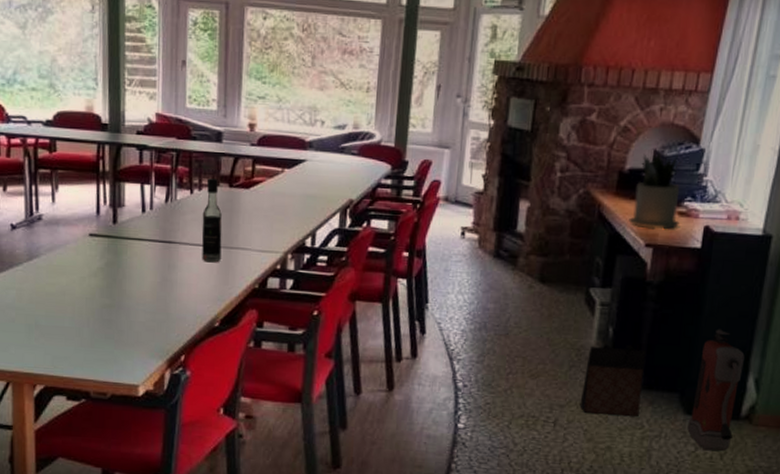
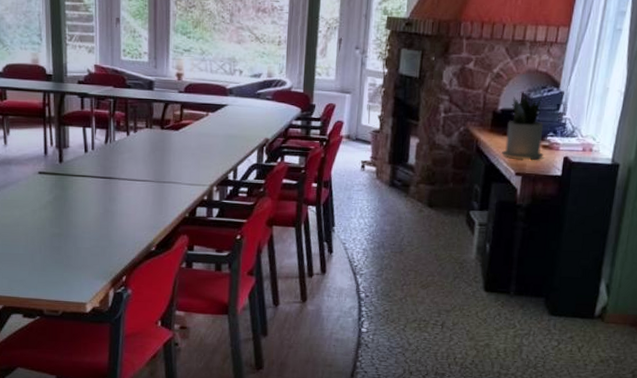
bottle: present [201,177,223,263] -> none [138,121,156,195]
bag: present [579,344,647,417] -> none [463,258,518,319]
fire extinguisher: present [687,329,745,452] -> none [551,243,598,346]

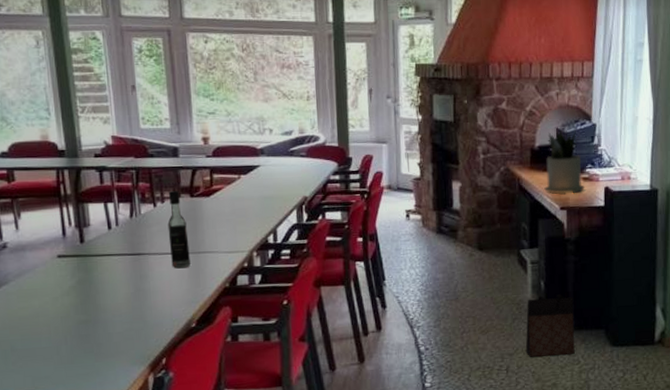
bottle: none [138,121,156,195] -> present [167,190,190,269]
bag: none [463,258,518,319] -> present [525,293,575,357]

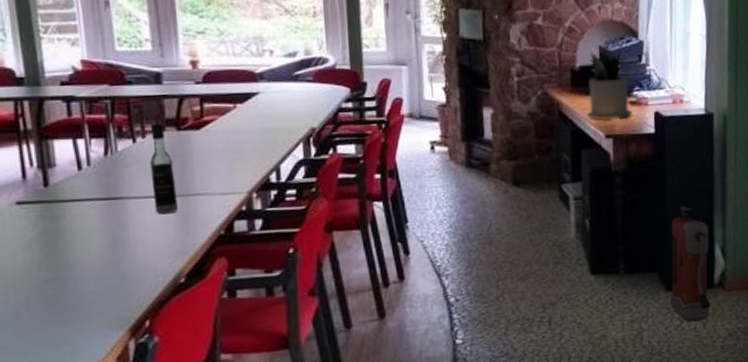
bag: present [525,293,575,357] -> none [569,232,625,306]
fire extinguisher: none [614,271,651,374] -> present [670,205,711,322]

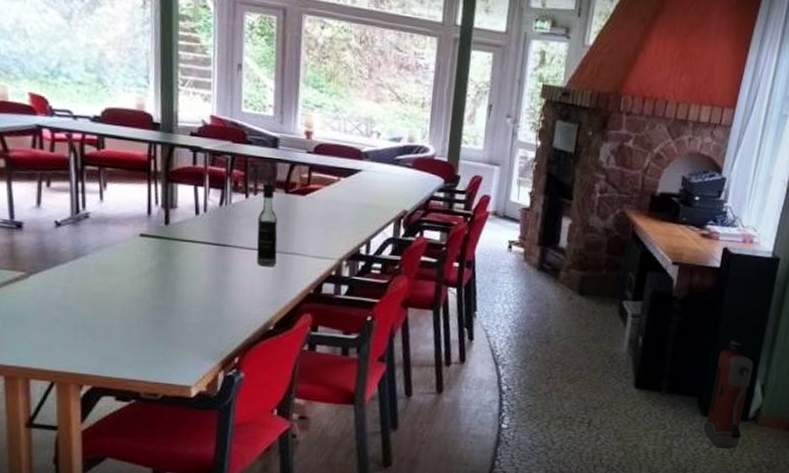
planter: present [587,49,632,121] -> none [658,179,706,250]

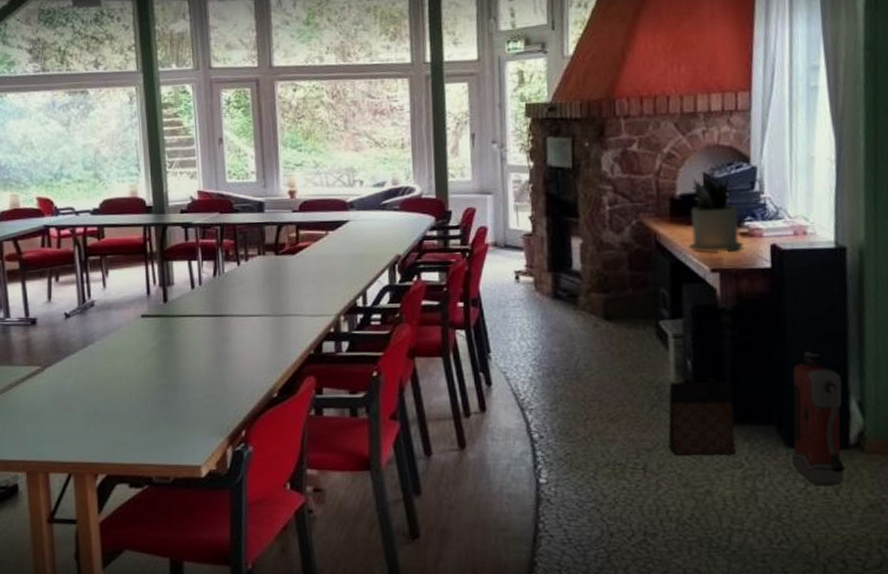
bottle: present [256,183,278,267] -> none [251,247,274,332]
bag: none [611,352,671,419] -> present [668,376,736,456]
planter: none [658,179,706,250] -> present [689,176,743,254]

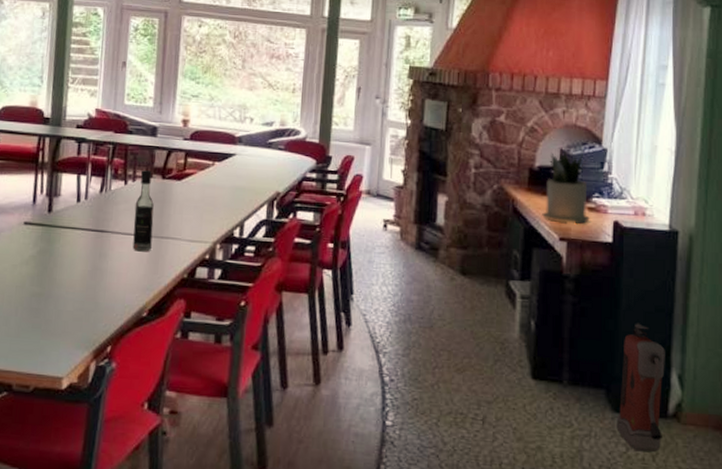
bottle: none [251,247,274,332] -> present [132,169,154,252]
bag: present [668,376,736,456] -> none [507,337,569,415]

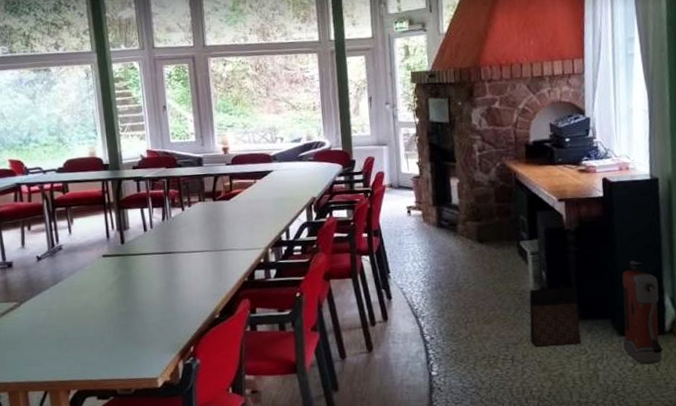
bottle: present [132,169,154,252] -> none [194,195,214,265]
bag: none [507,337,569,415] -> present [529,283,581,347]
planter: present [542,152,590,224] -> none [541,125,582,187]

